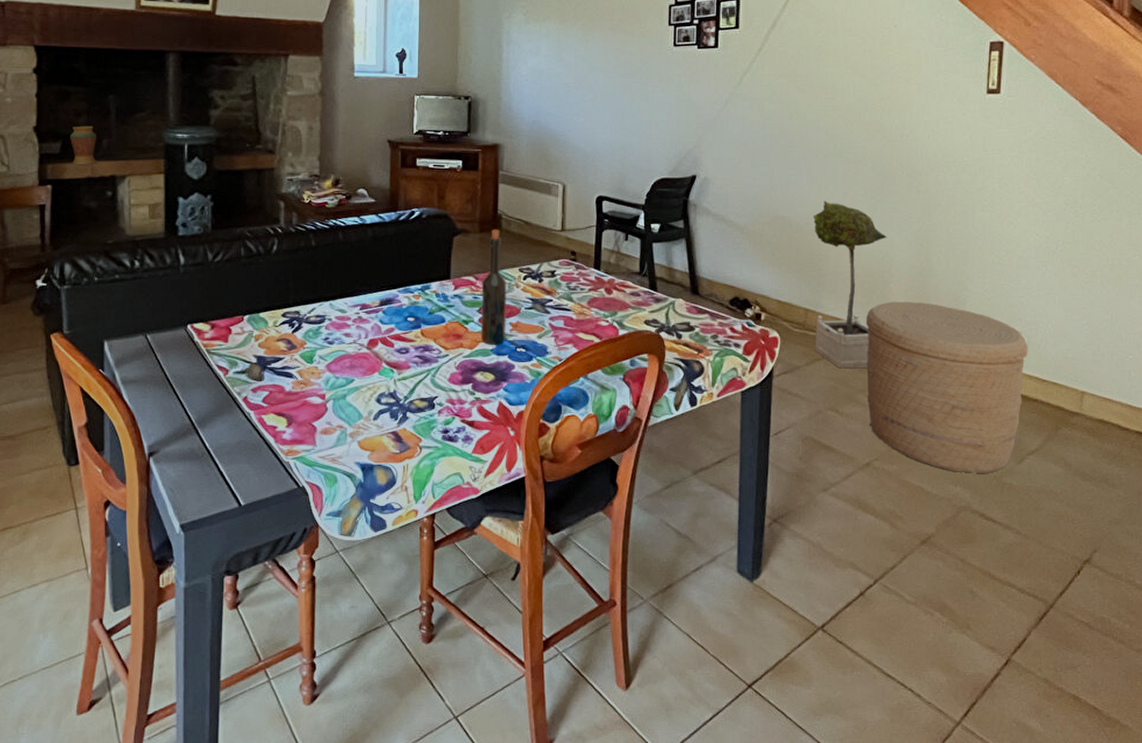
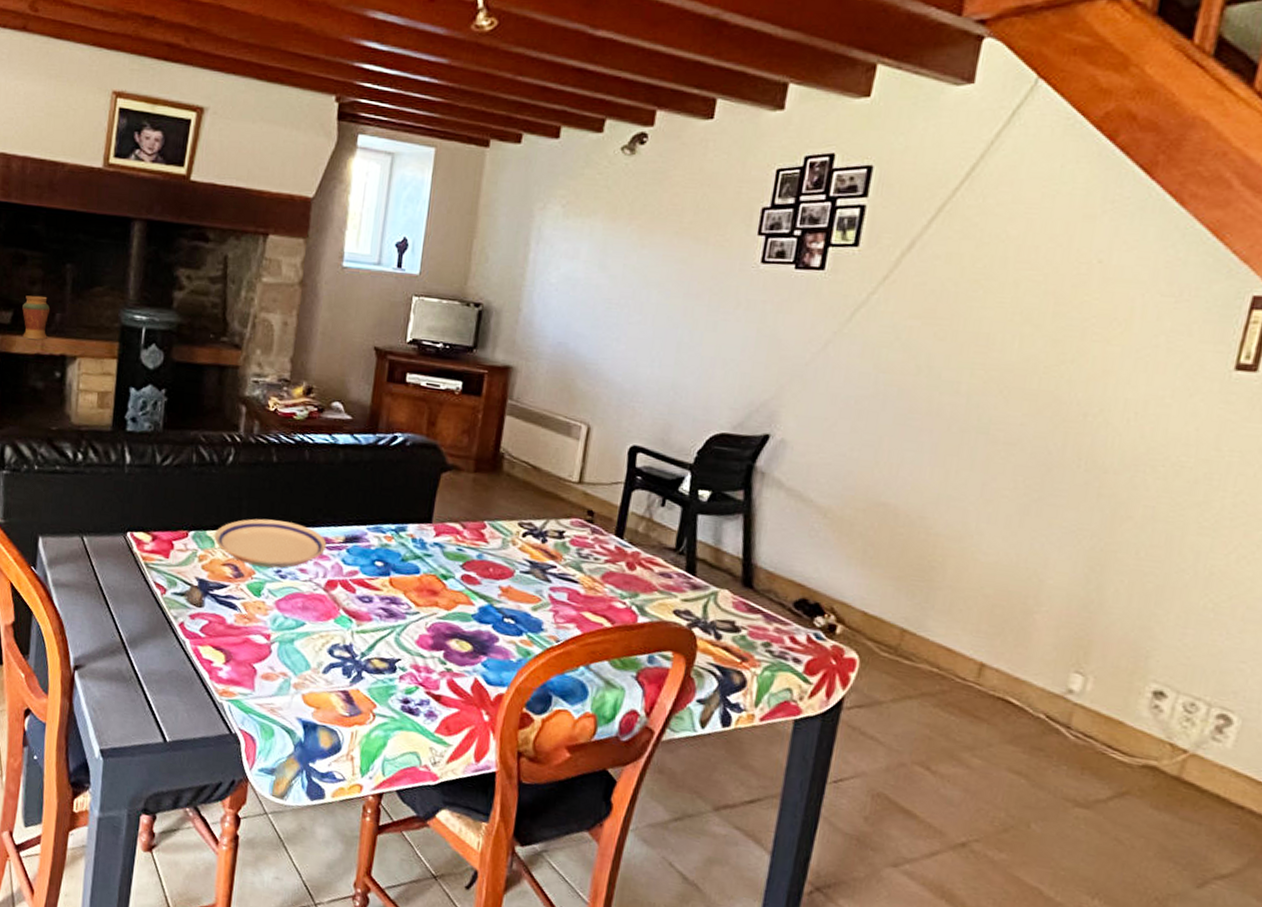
plate: none [267,295,365,336] -> present [214,518,327,568]
wine bottle: present [481,229,507,345] -> none [461,470,501,610]
potted tree: present [813,201,887,369] -> none [909,490,1040,721]
woven basket: present [866,301,1028,473] -> none [974,637,1242,892]

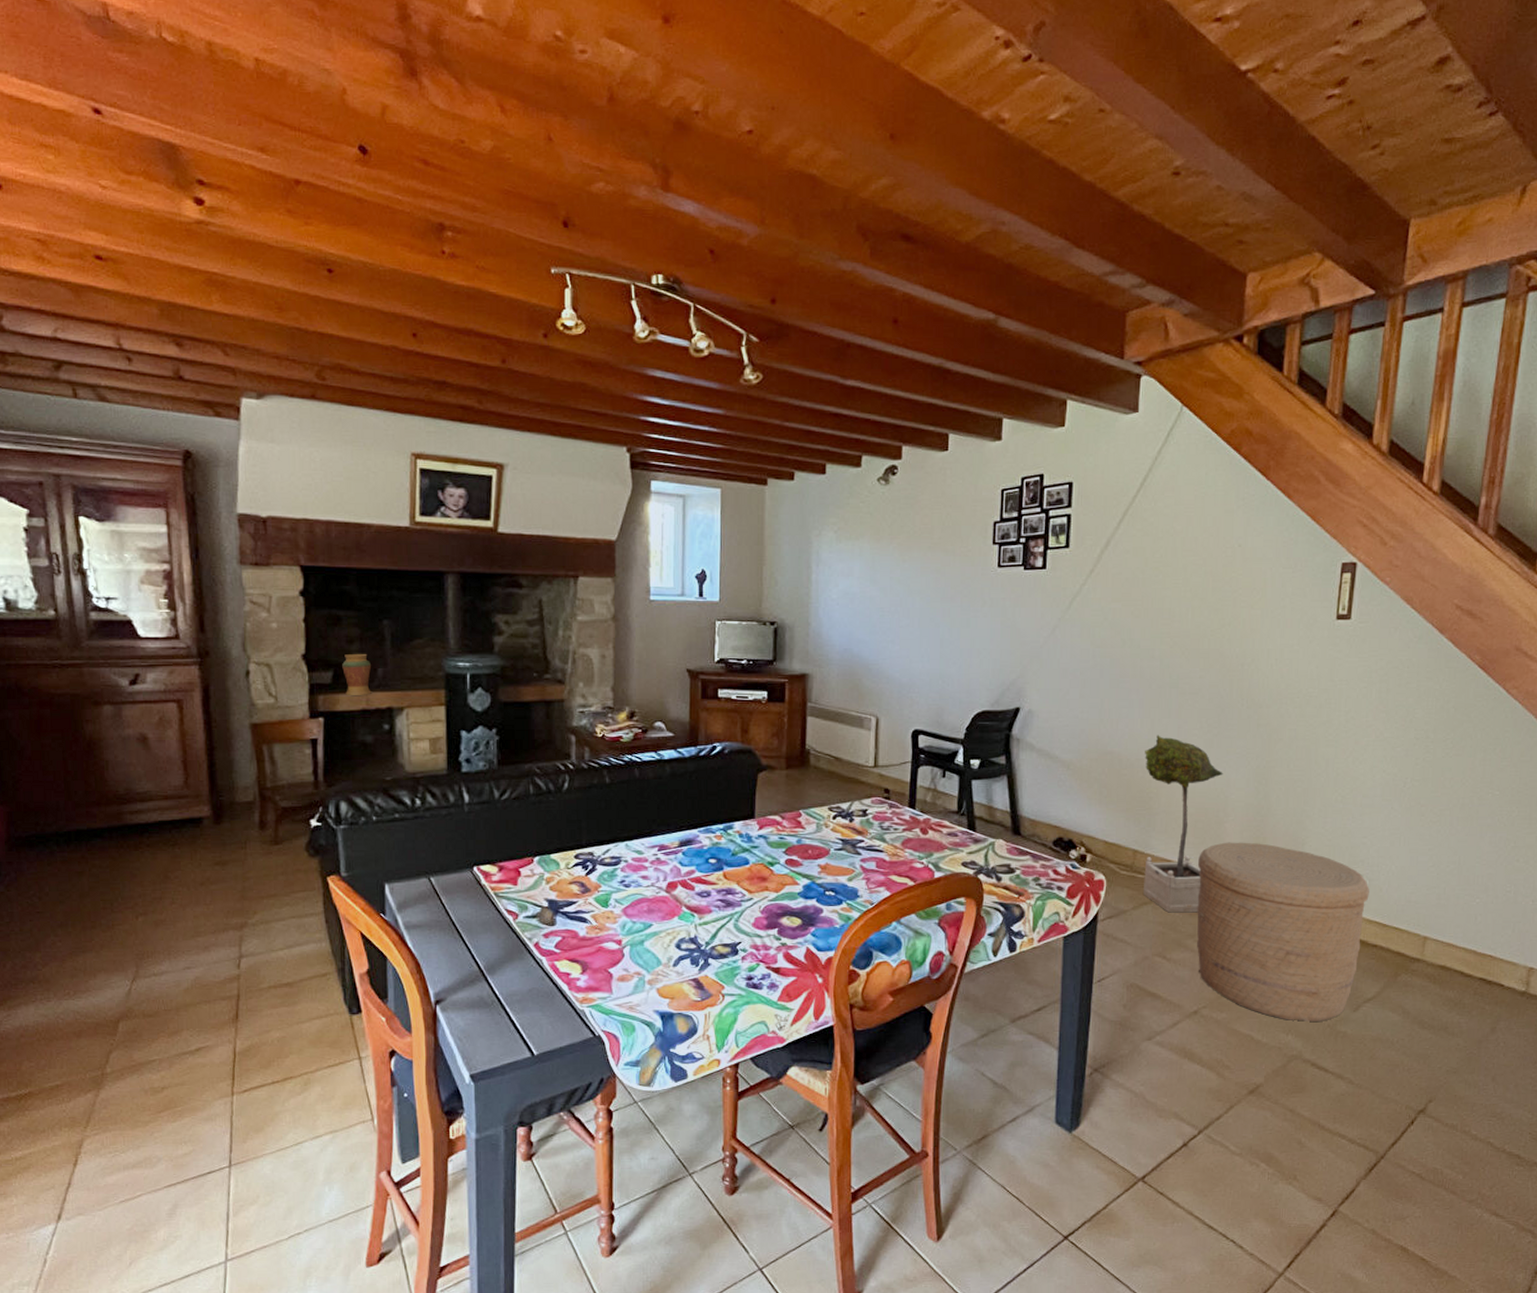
plate: present [214,518,327,568] -> none [558,835,664,879]
potted tree: none [909,490,1040,721] -> present [1144,735,1223,913]
woven basket: none [974,637,1242,892] -> present [1197,842,1369,1022]

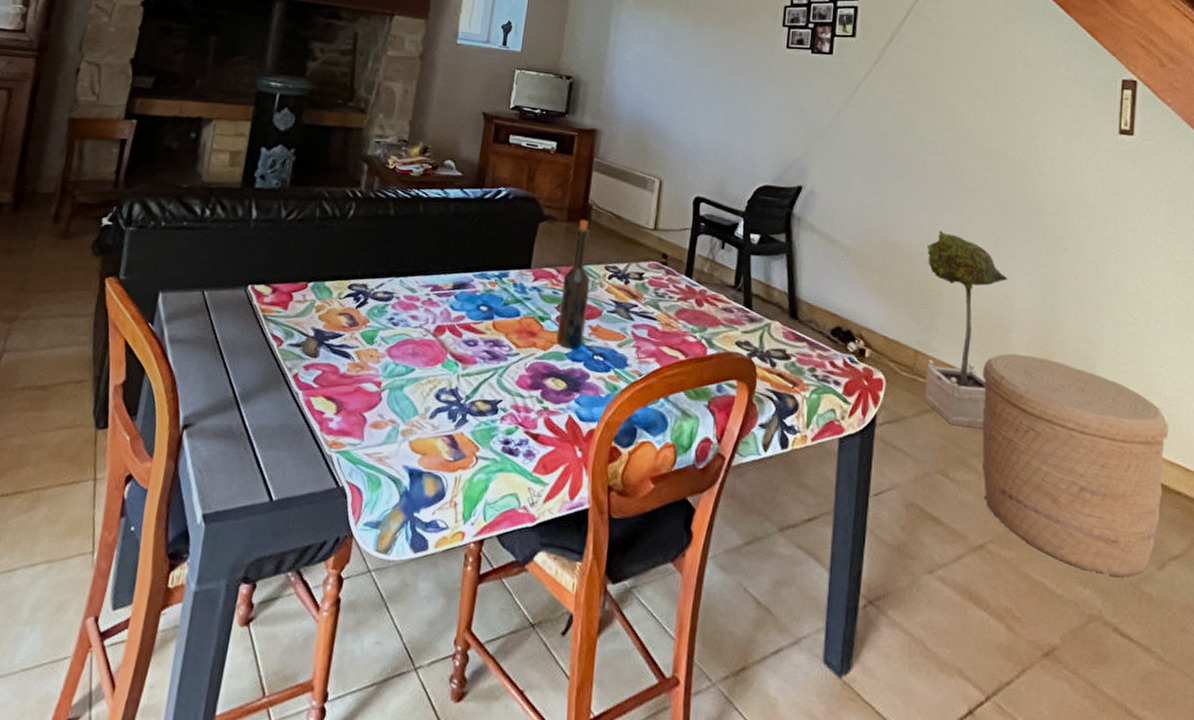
decorative vase: present [342,653,372,696] -> none [162,63,192,104]
wine bottle: none [788,765,815,888] -> present [557,219,591,349]

